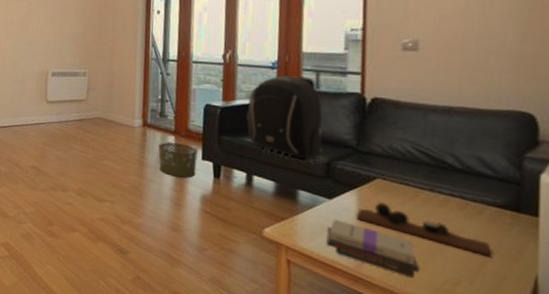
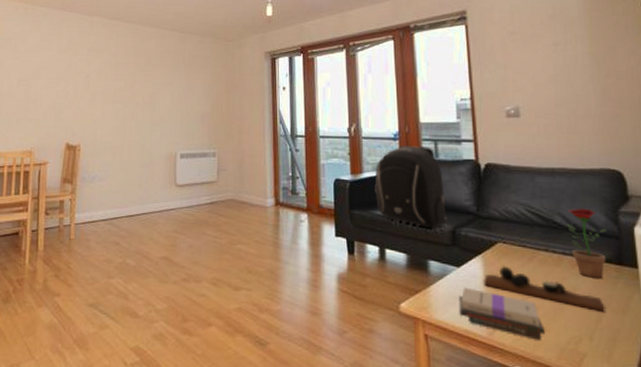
basket: present [158,142,198,178] -> none [291,220,331,257]
decorative plant: none [458,150,508,224] -> present [566,208,608,278]

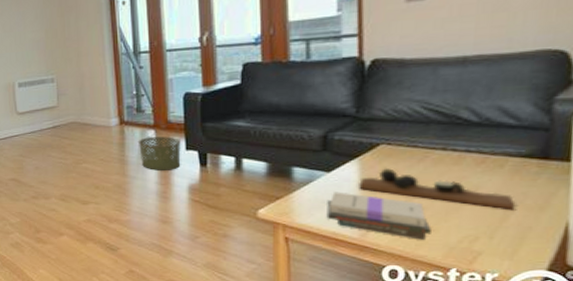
basket: none [291,220,331,257] -> present [137,136,181,171]
backpack: present [374,145,448,229] -> none [230,48,318,135]
decorative plant: present [566,208,608,278] -> none [474,99,534,175]

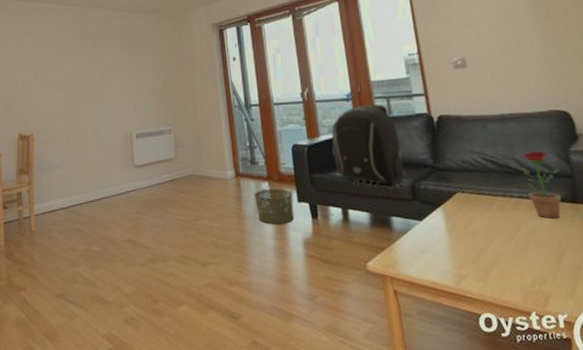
backpack: none [230,48,318,135] -> present [331,104,406,185]
books: present [326,192,431,240] -> none [424,240,510,285]
decorative tray: present [359,167,516,209] -> none [446,214,565,251]
decorative plant: none [474,99,534,175] -> present [520,150,562,219]

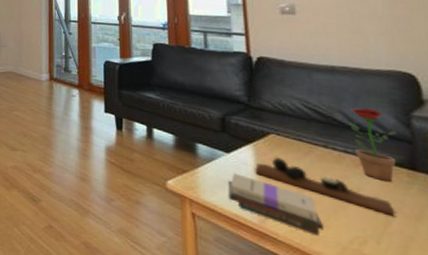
basket: present [253,189,294,225] -> none [63,95,100,130]
backpack: present [331,104,406,185] -> none [143,34,217,114]
books: none [424,240,510,285] -> present [228,173,324,235]
decorative tray: none [446,214,565,251] -> present [255,156,395,216]

